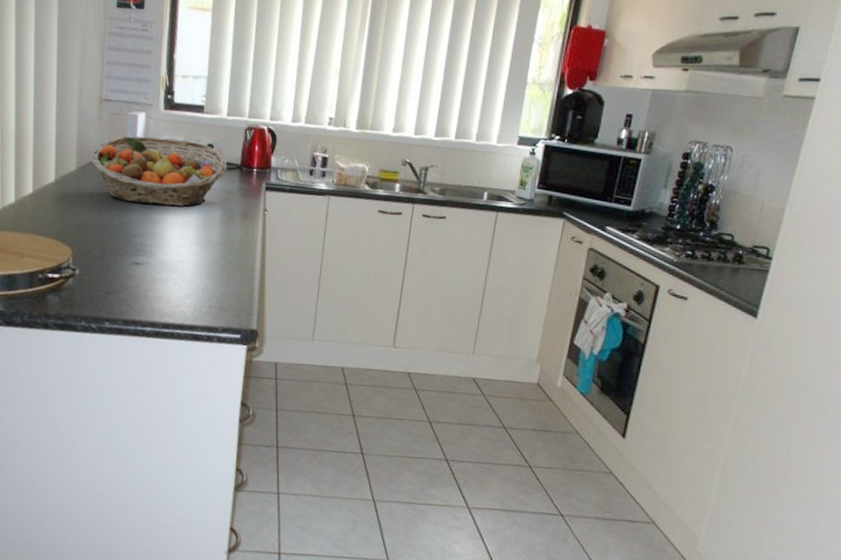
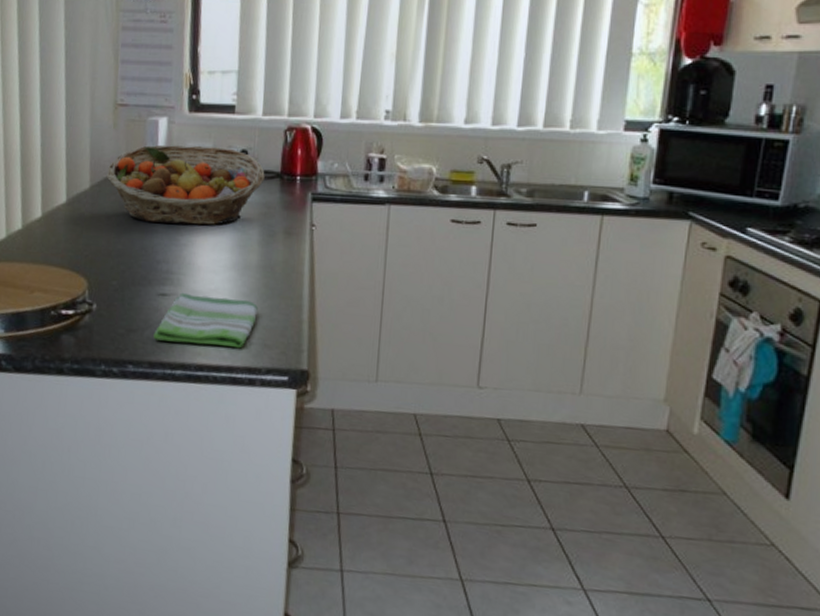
dish towel: none [127,262,217,311] -> present [153,292,258,349]

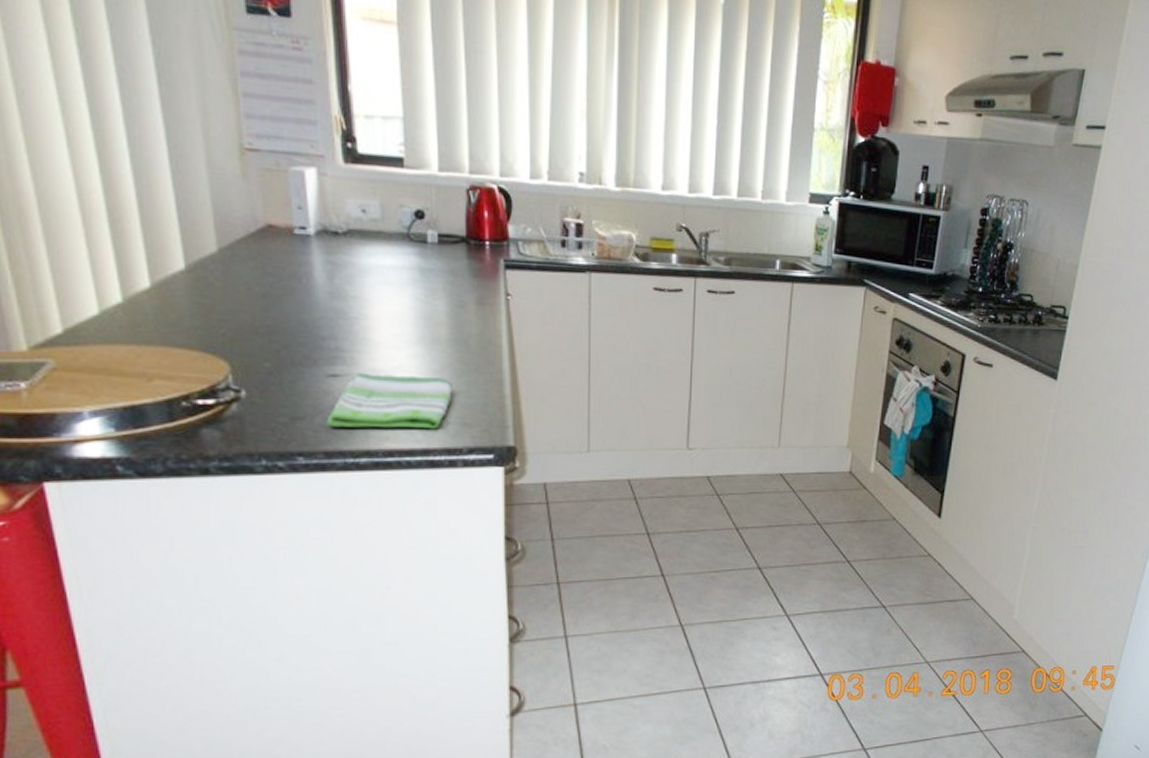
fruit basket: present [106,144,265,226] -> none [239,200,448,296]

